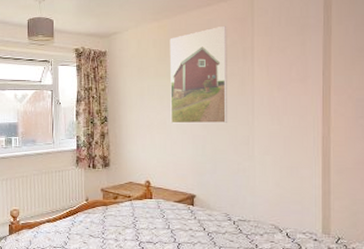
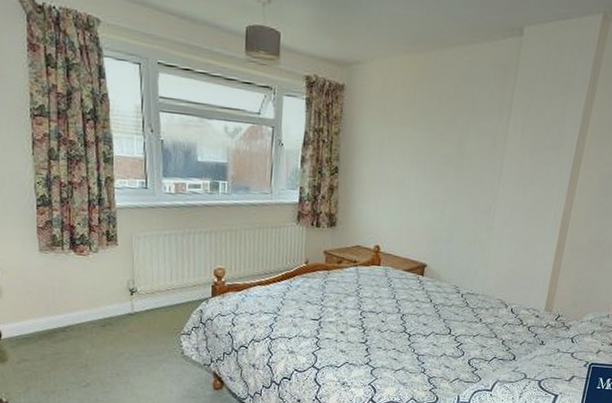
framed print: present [169,25,227,124] -> none [410,71,488,188]

